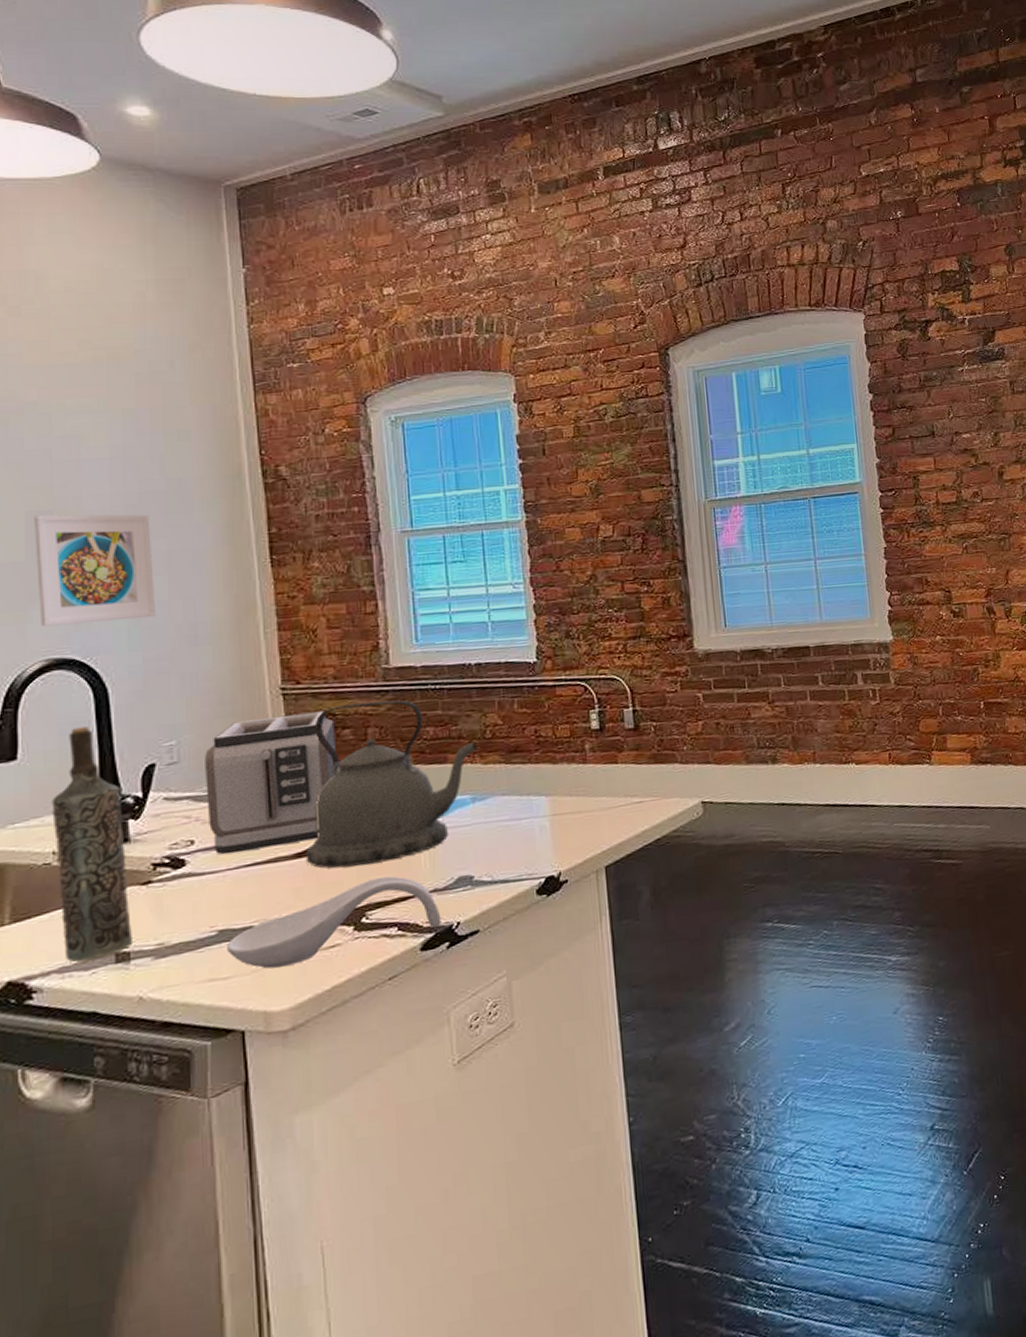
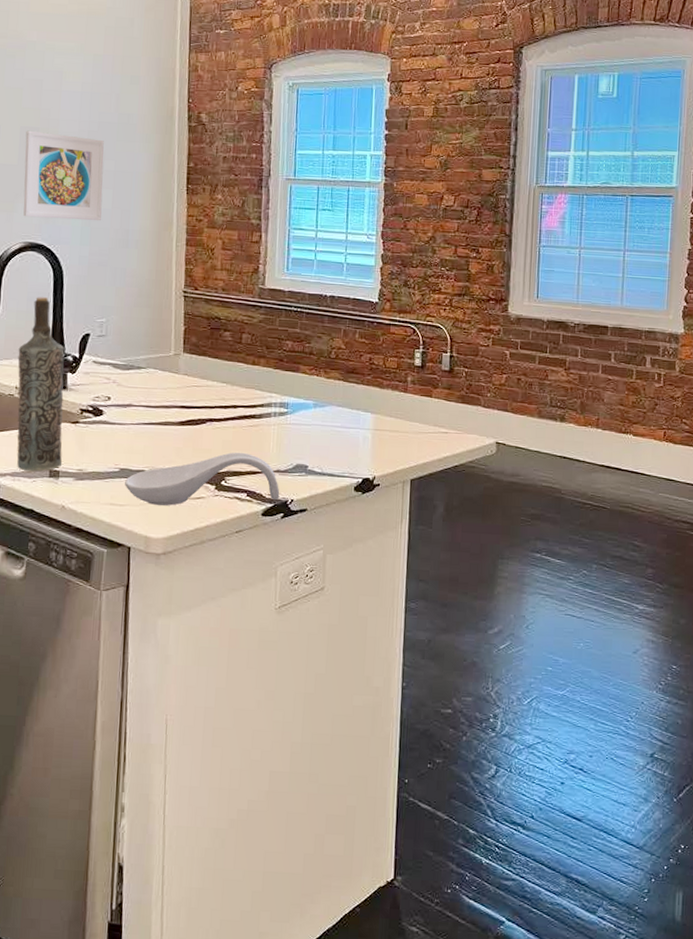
toaster: present [205,711,336,855] -> none [122,312,219,414]
kettle: present [305,700,478,869] -> none [186,312,324,441]

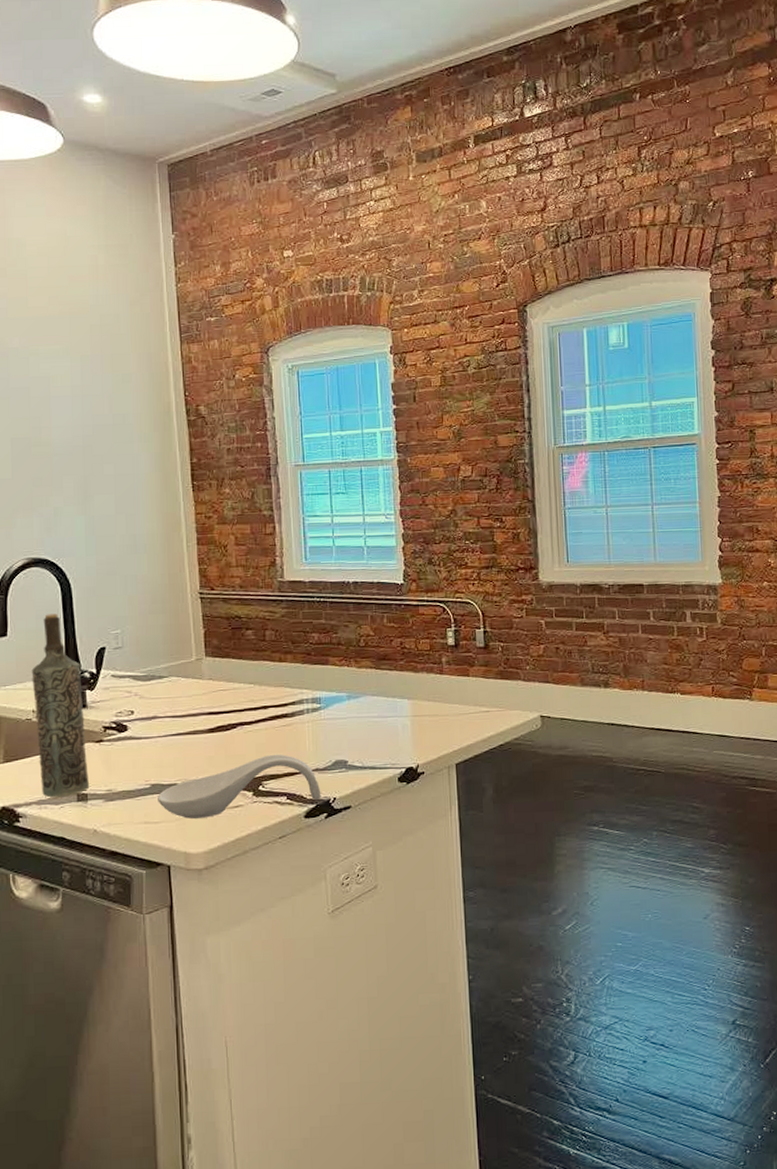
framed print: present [23,130,104,221] -> none [17,441,105,532]

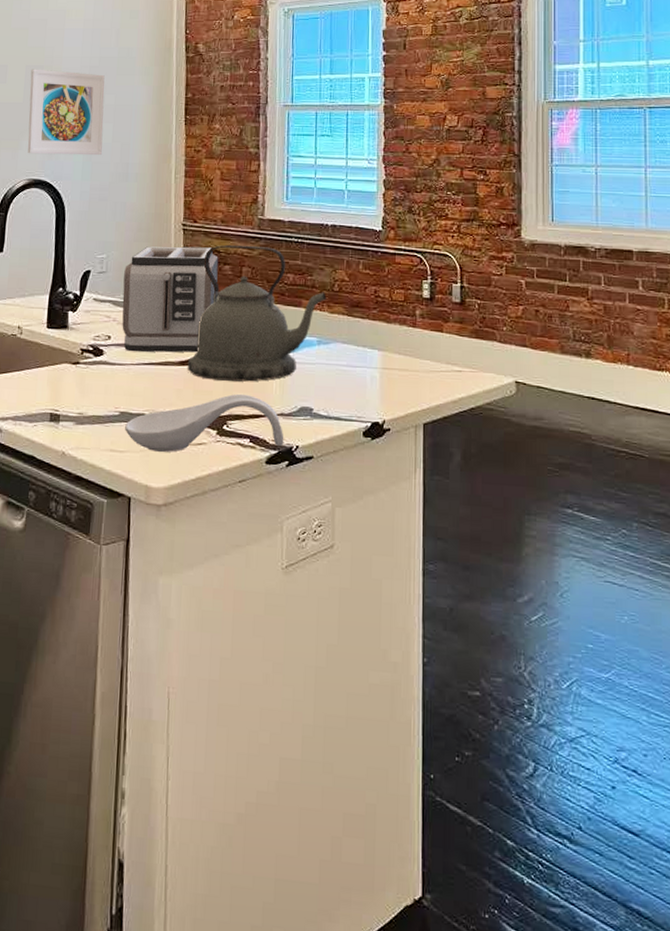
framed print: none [17,441,105,532] -> present [28,69,105,156]
bottle: present [31,614,89,798] -> none [18,234,66,416]
toaster: none [142,614,241,725] -> present [122,246,219,353]
kettle: none [216,608,353,744] -> present [187,245,327,382]

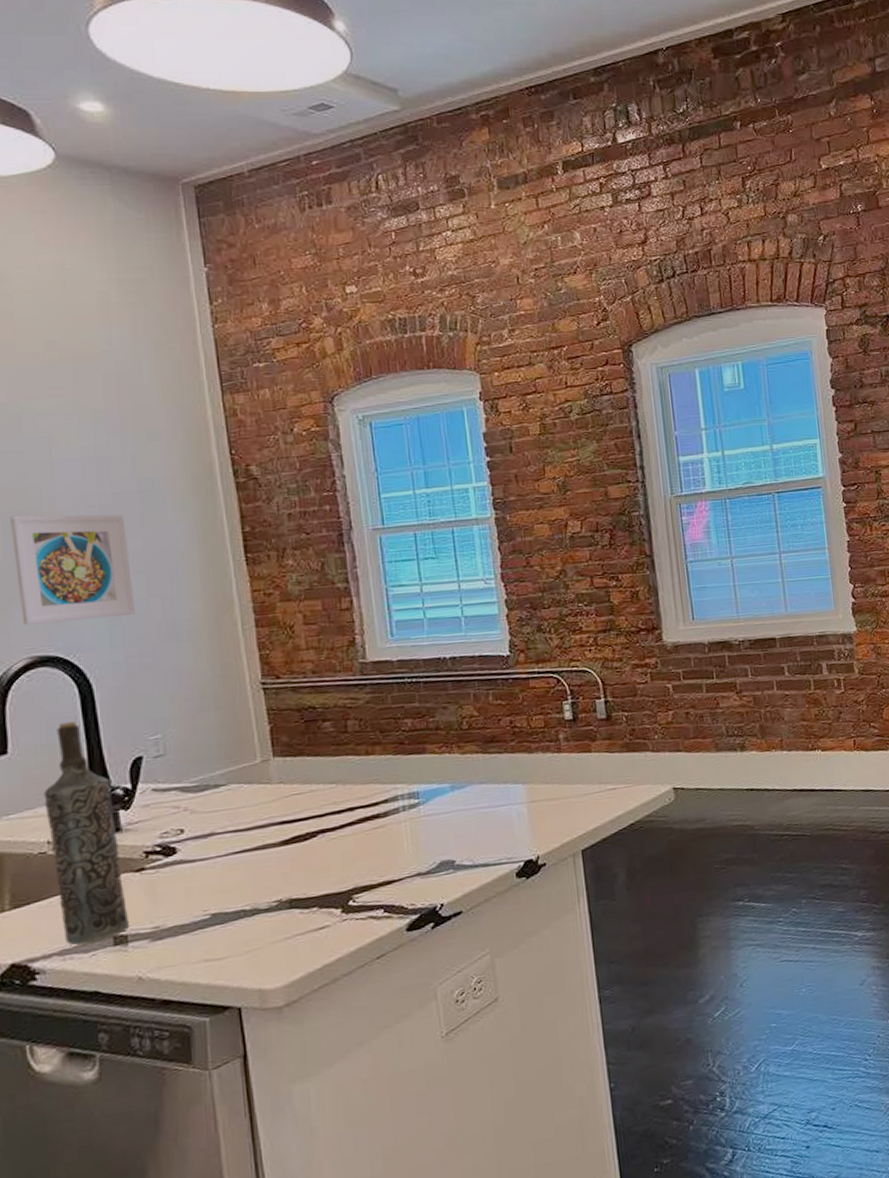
bottle: none [18,234,66,416] -> present [43,721,129,946]
toaster: present [122,246,219,353] -> none [190,704,317,843]
spoon rest: present [125,394,284,453] -> none [220,861,426,950]
kettle: present [187,245,327,382] -> none [292,693,455,855]

